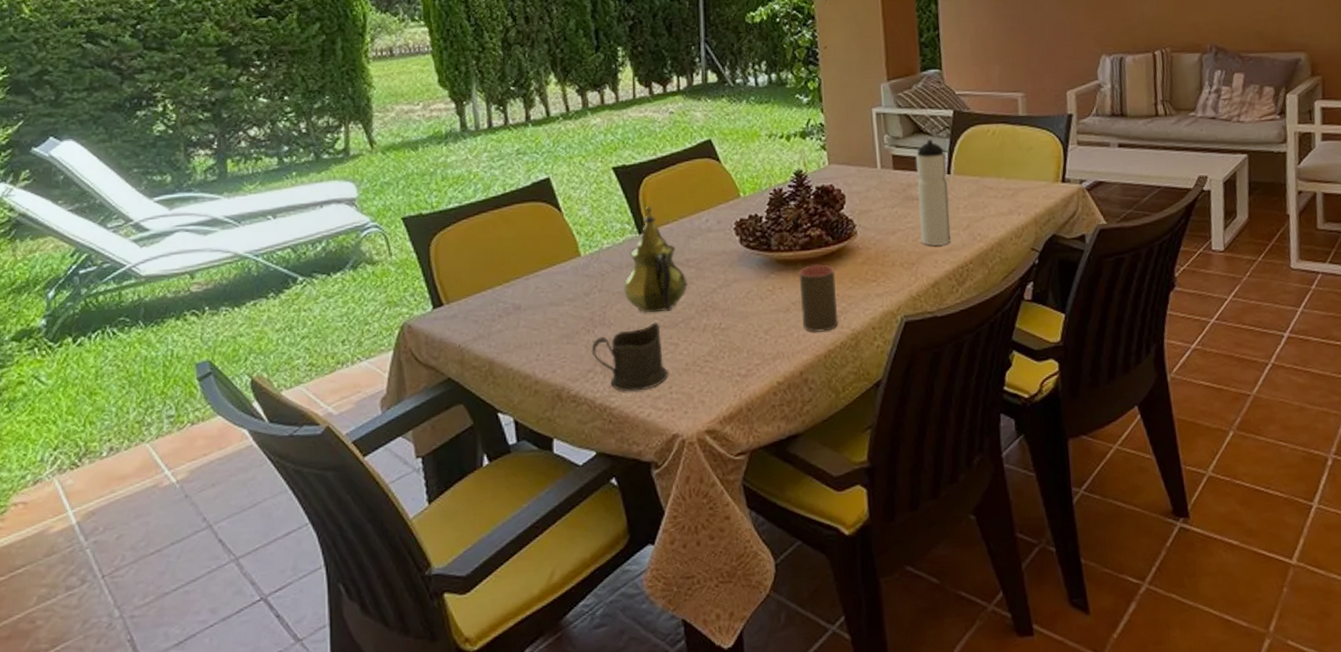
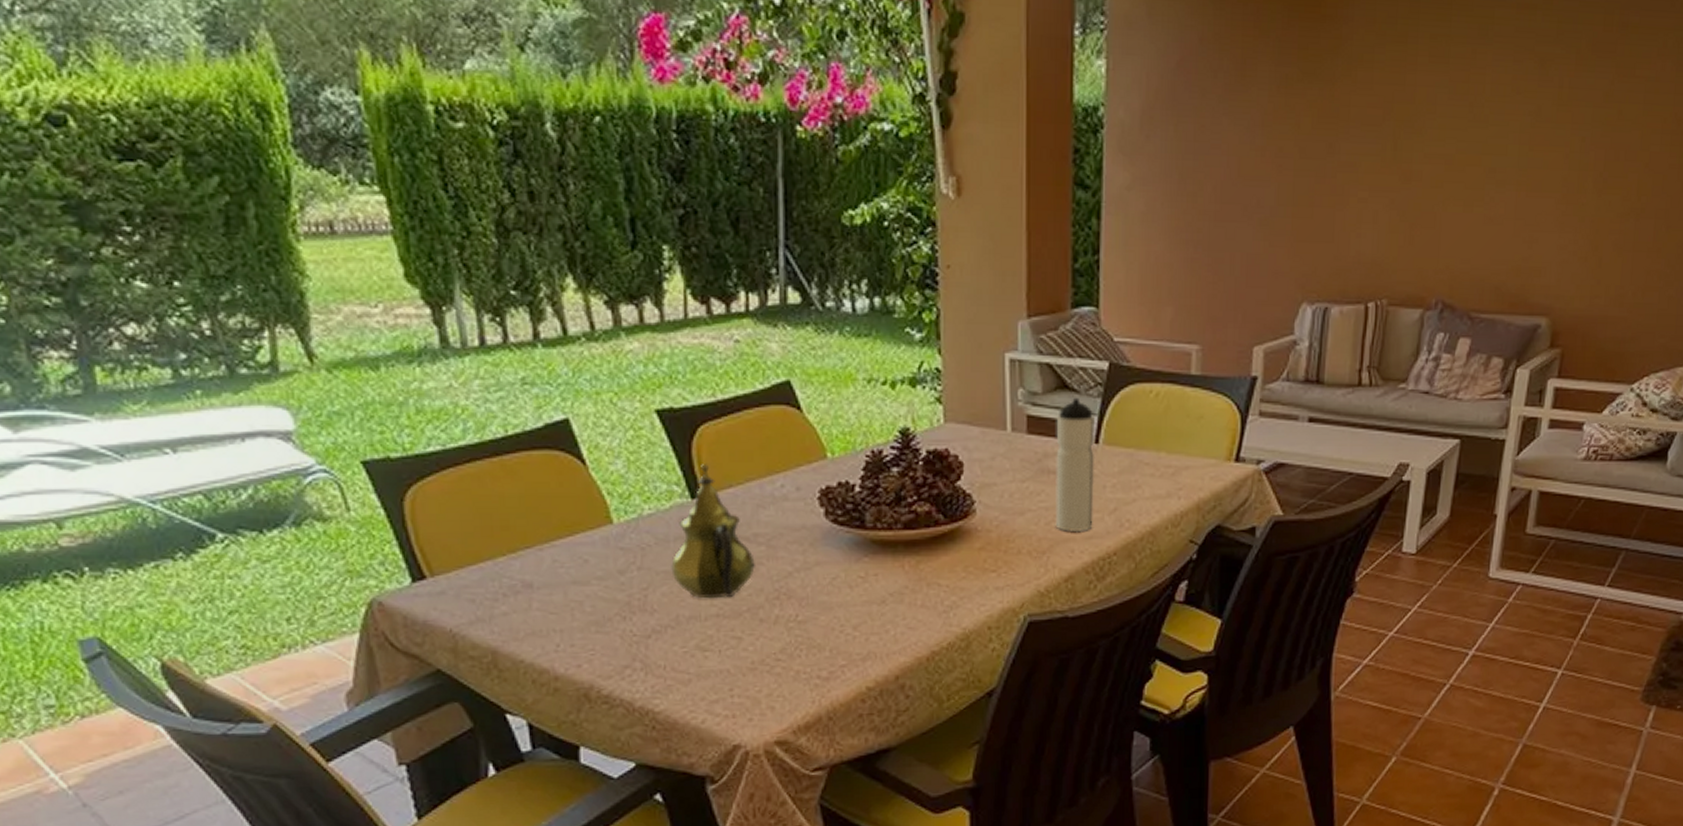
cup: present [591,321,668,392] -> none [628,609,729,693]
cup: present [799,264,839,332] -> none [899,548,946,630]

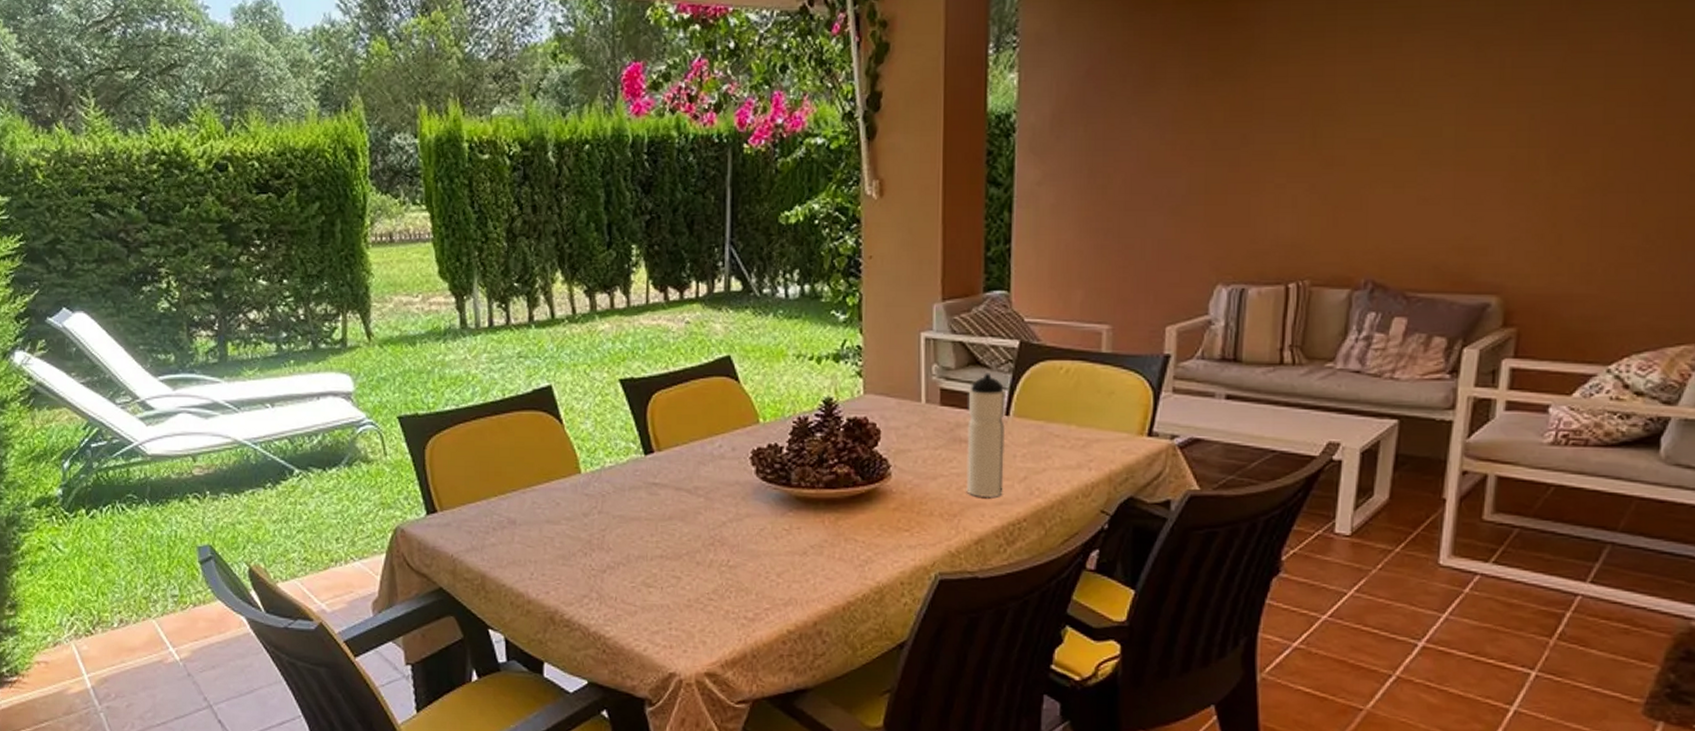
teapot: present [671,462,755,599] -> none [625,424,695,542]

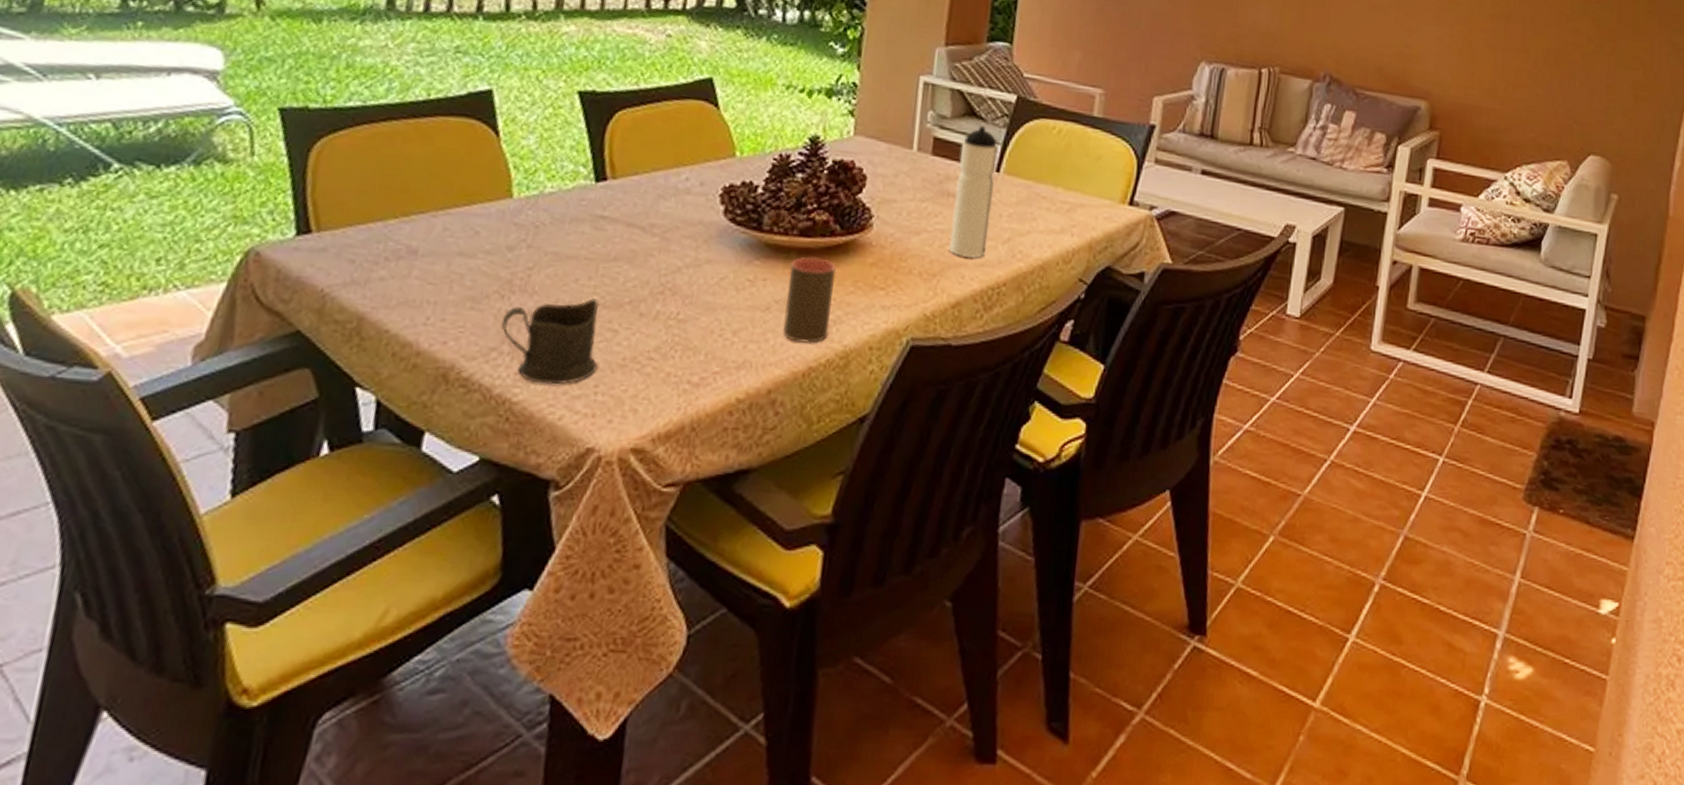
cup: none [588,551,669,623] -> present [501,297,600,385]
cup: none [820,506,863,581] -> present [782,257,837,343]

